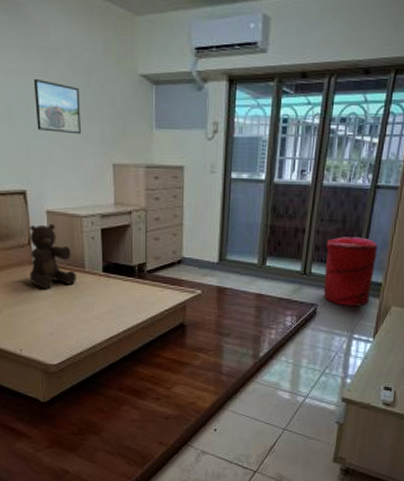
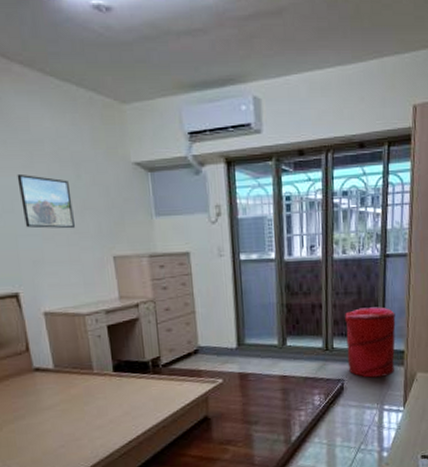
teddy bear: present [30,223,76,289] -> none [27,325,85,398]

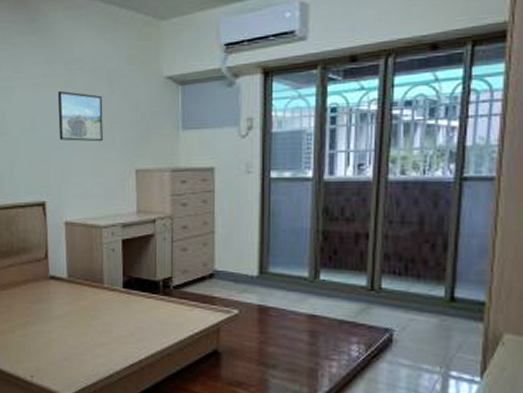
laundry hamper: present [345,307,396,378] -> none [400,242,474,333]

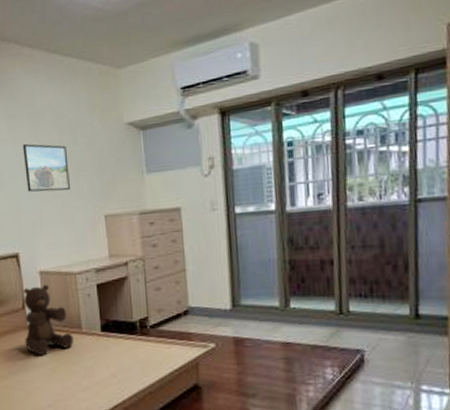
teddy bear: none [45,235,94,307] -> present [24,284,74,355]

